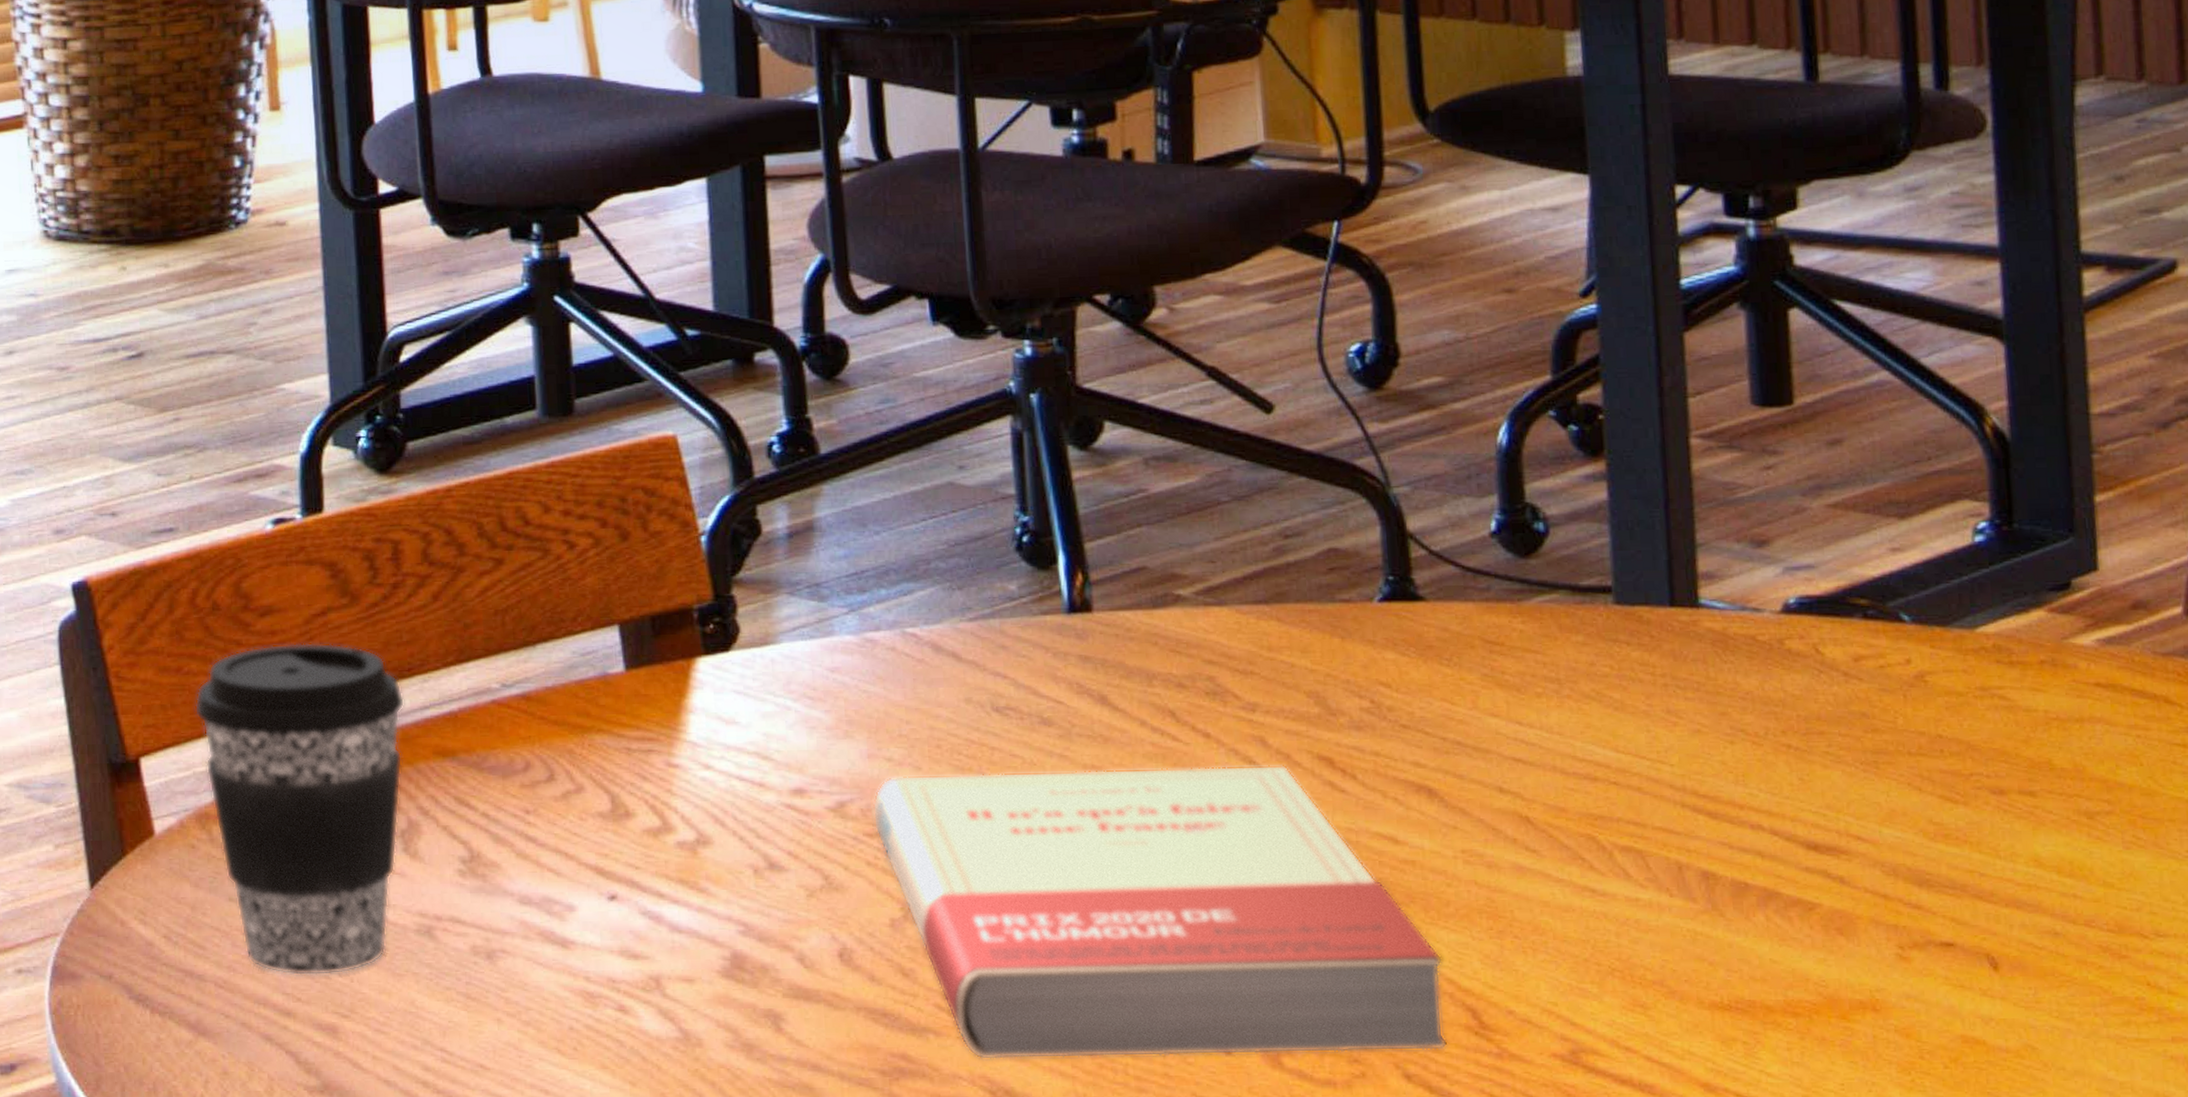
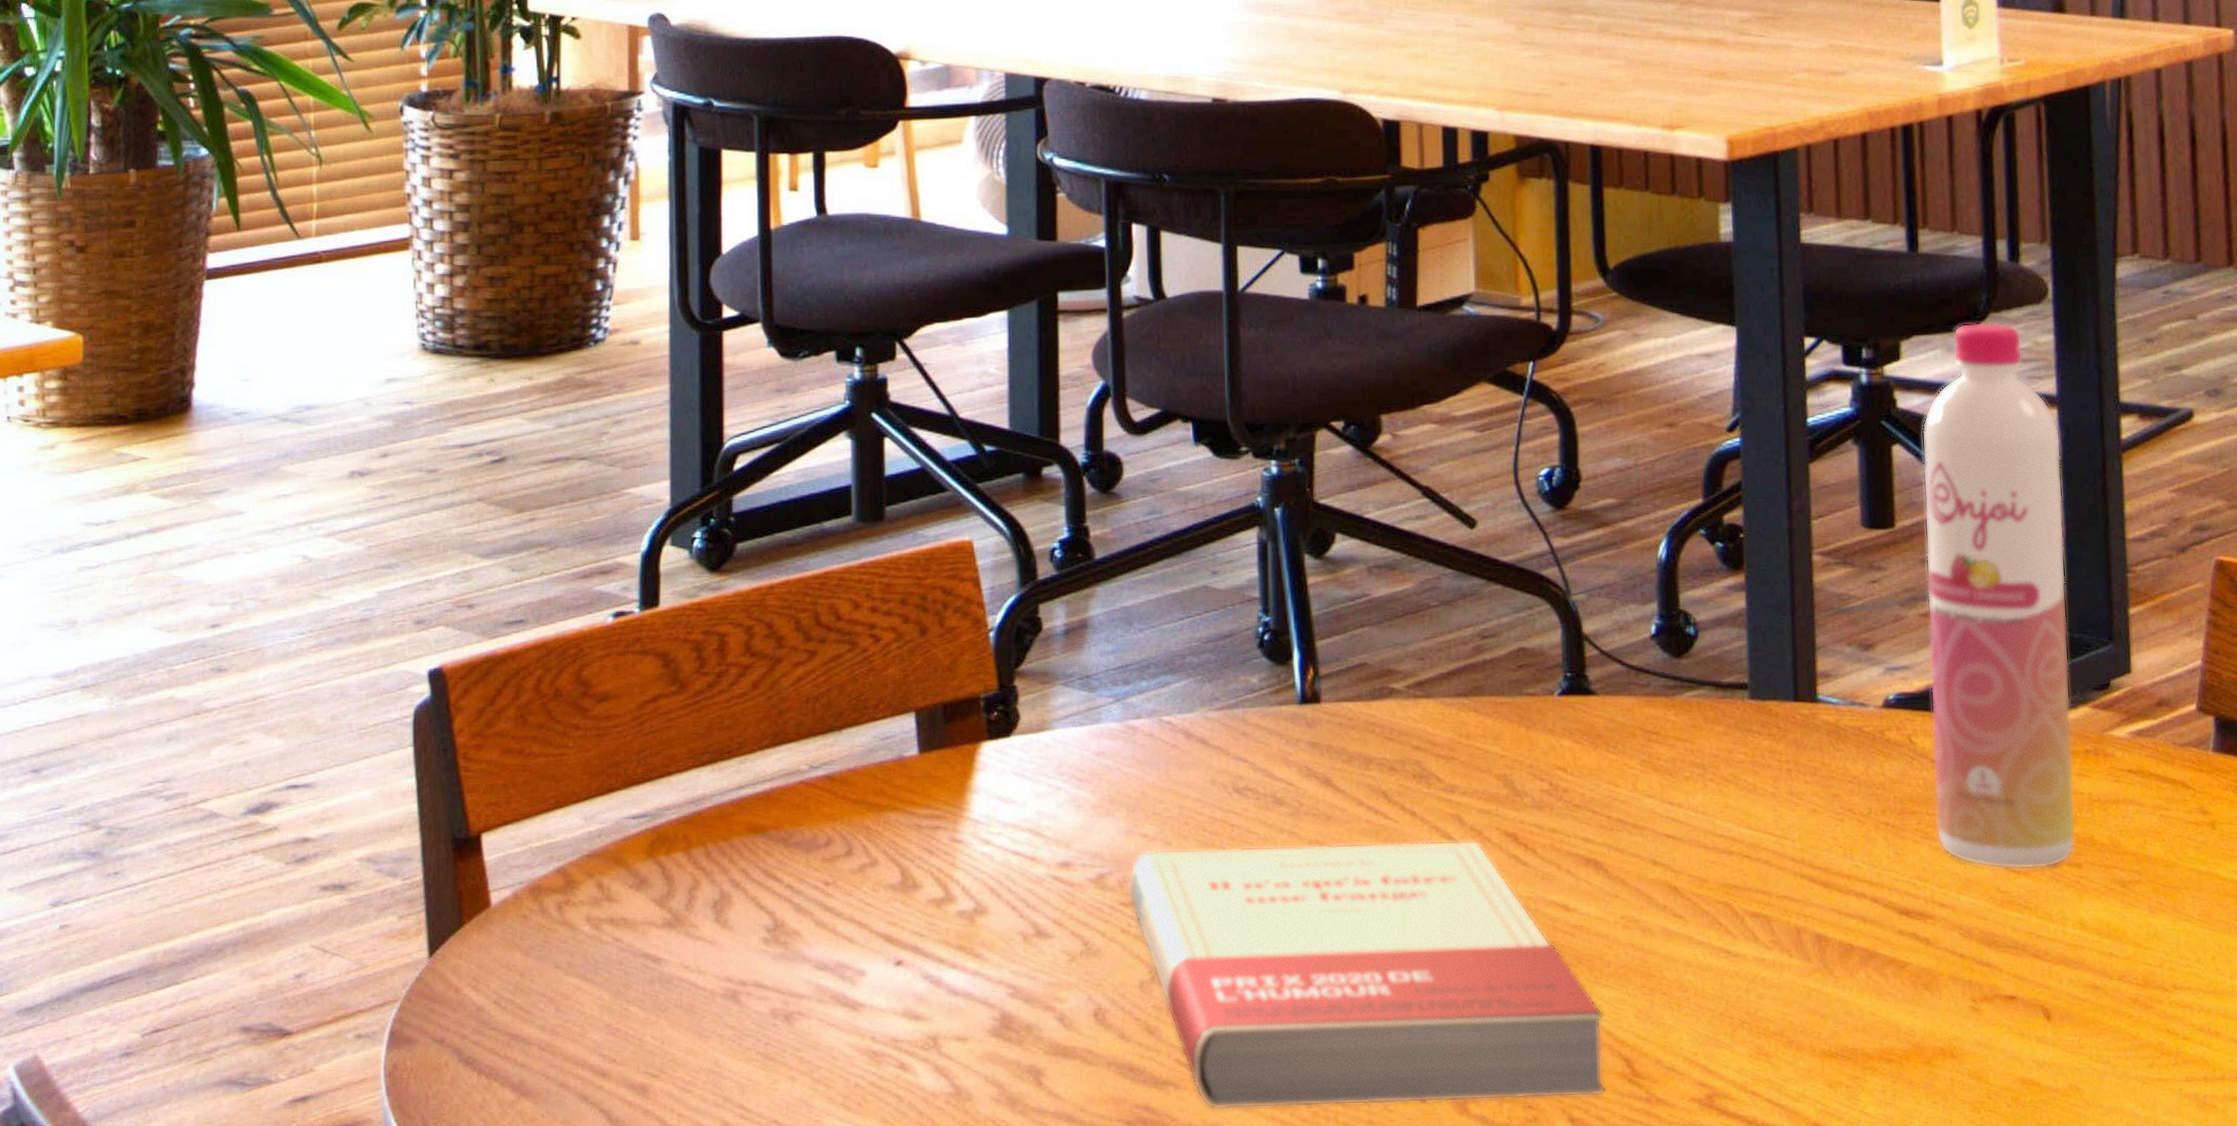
coffee cup: present [194,642,405,976] -> none [533,726,723,1039]
beverage bottle: none [1826,162,2028,798] -> present [1921,322,2076,869]

